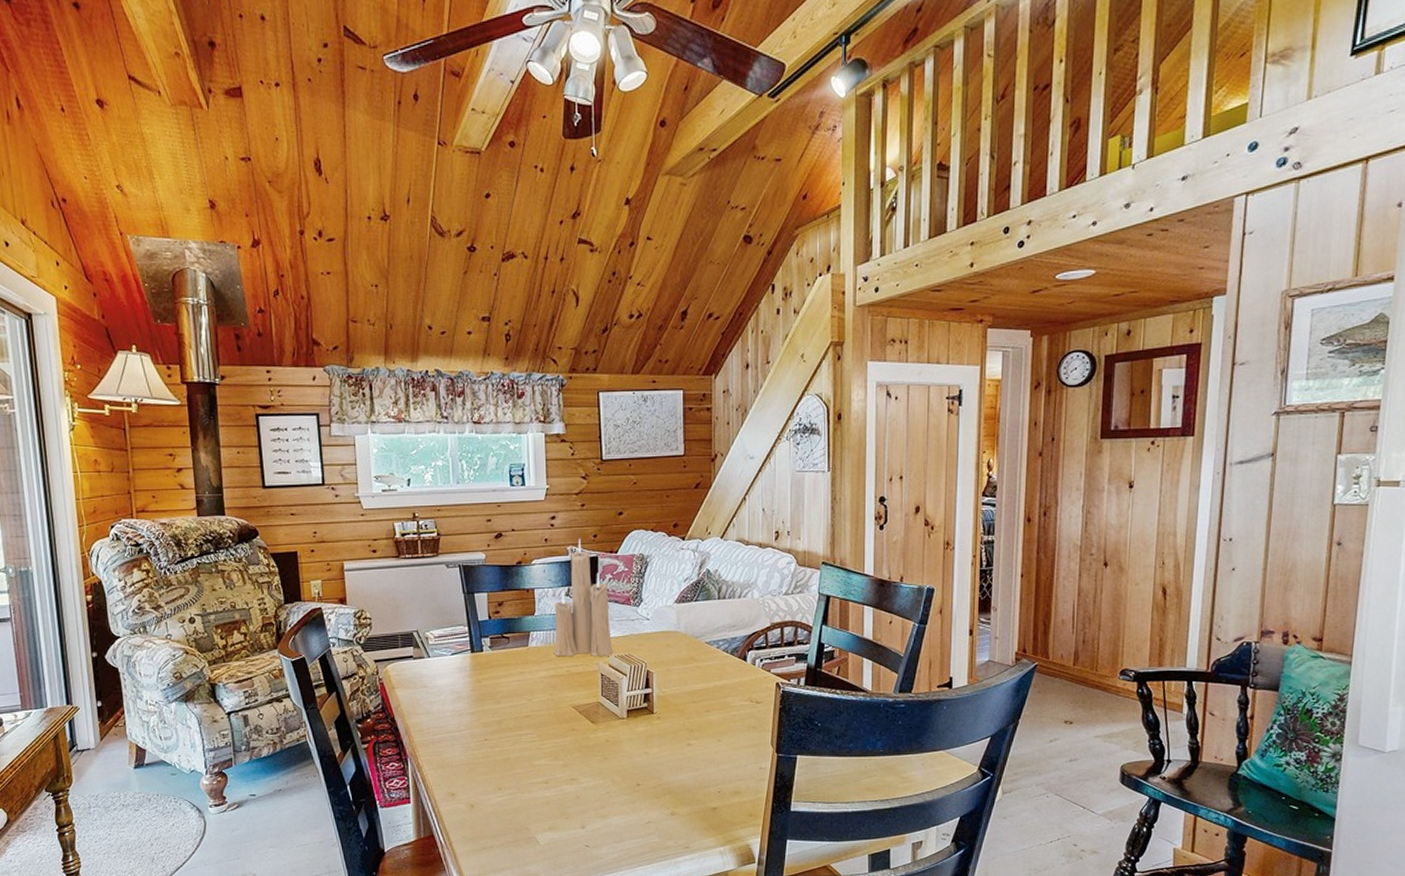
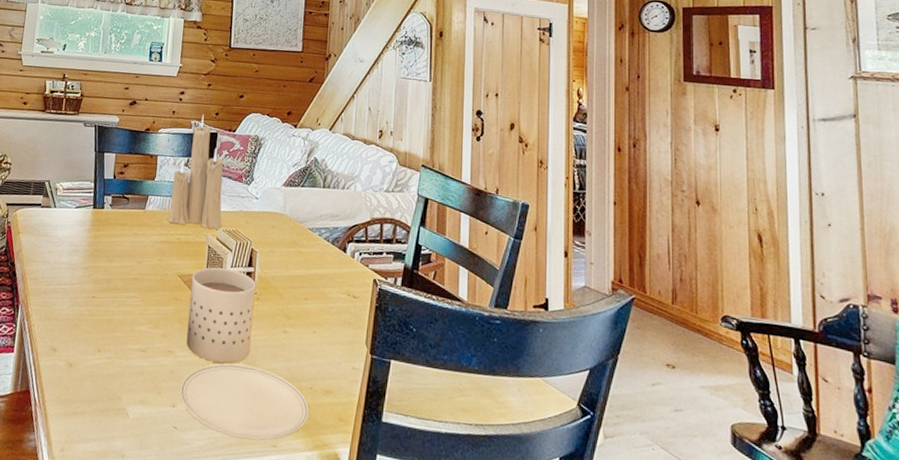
mug: none [587,693,656,782] -> present [186,267,256,364]
plate: none [587,780,719,846] -> present [179,363,310,441]

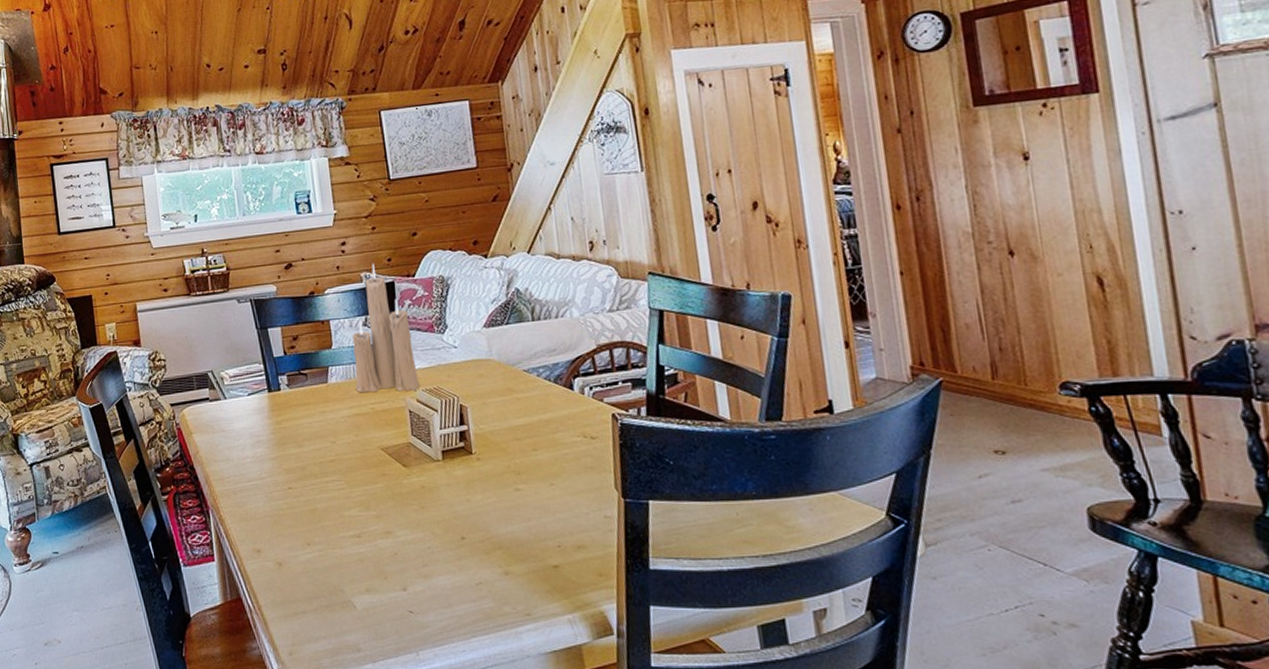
plate: present [179,363,310,441] -> none [407,533,562,613]
mug: present [186,267,256,364] -> none [396,431,481,536]

